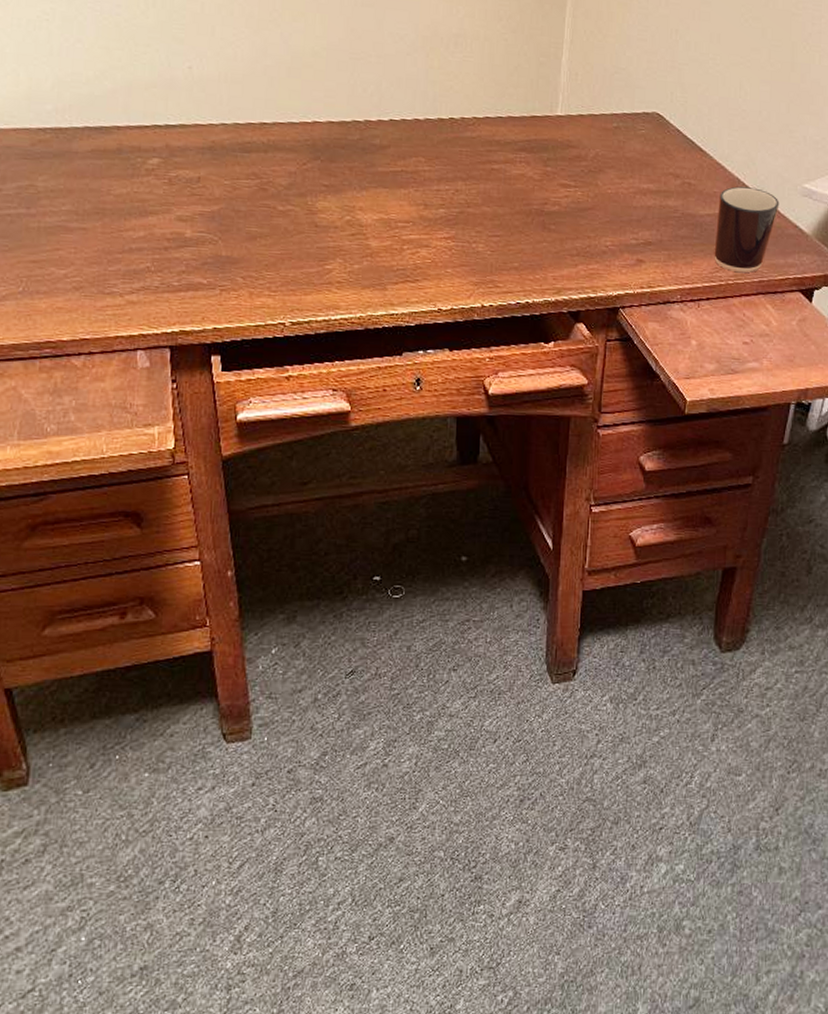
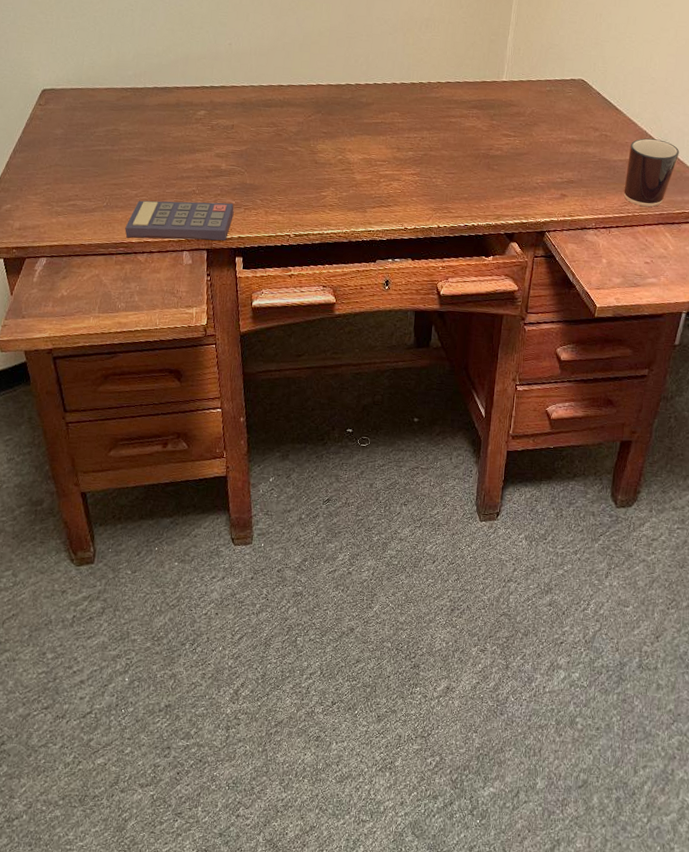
calculator: none [51,282,206,336] -> present [125,200,234,241]

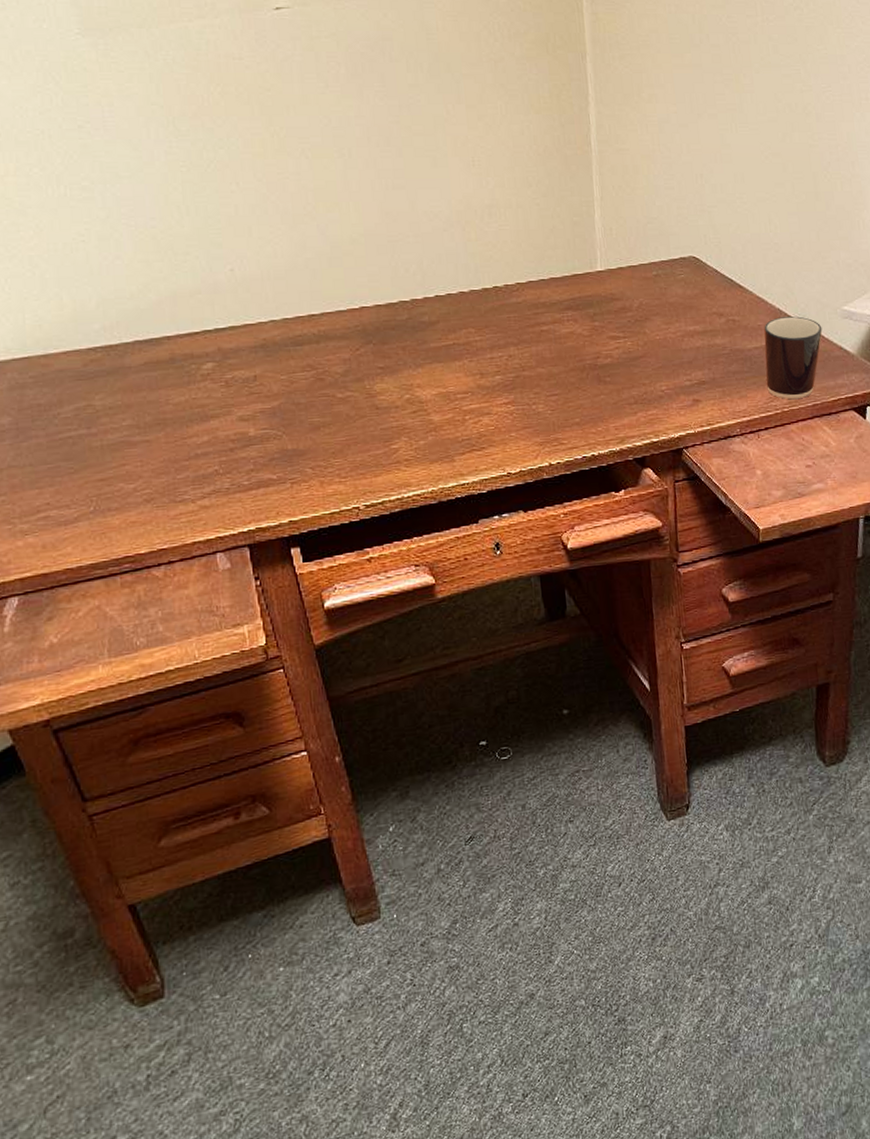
calculator: present [125,200,234,241] -> none [127,479,278,549]

